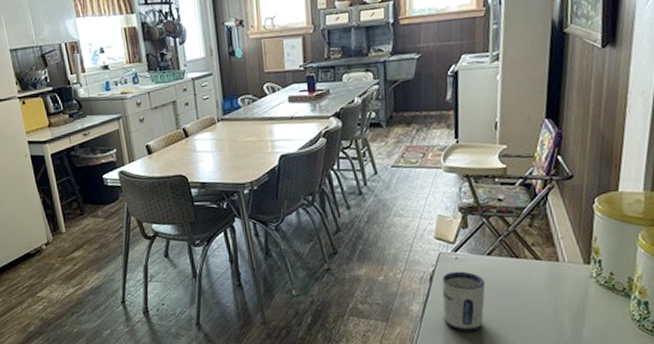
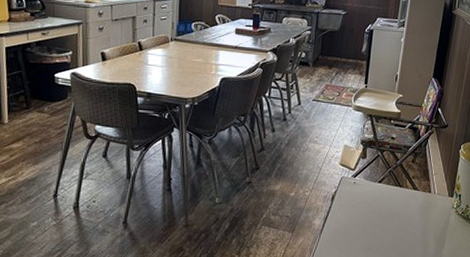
mug: present [442,271,486,331] -> none [339,194,374,245]

